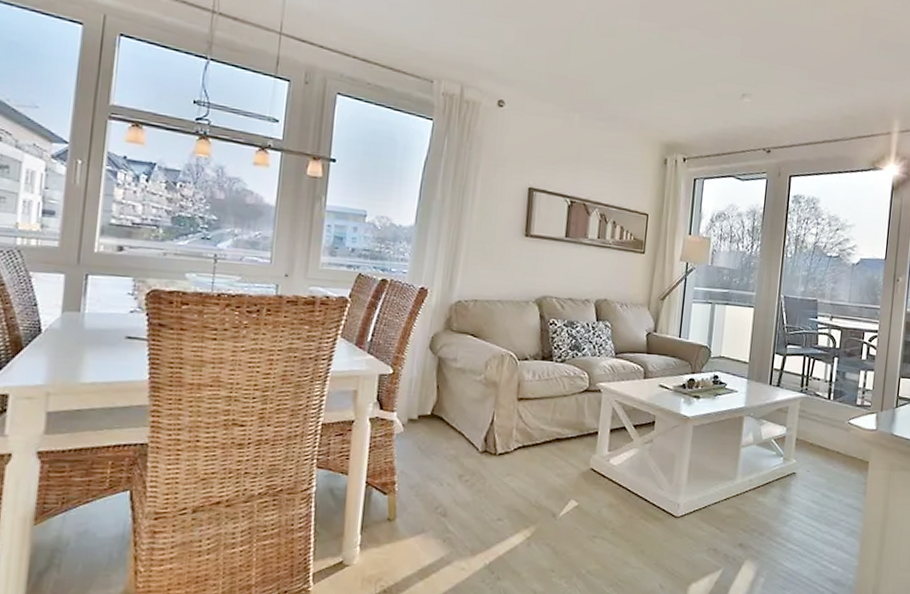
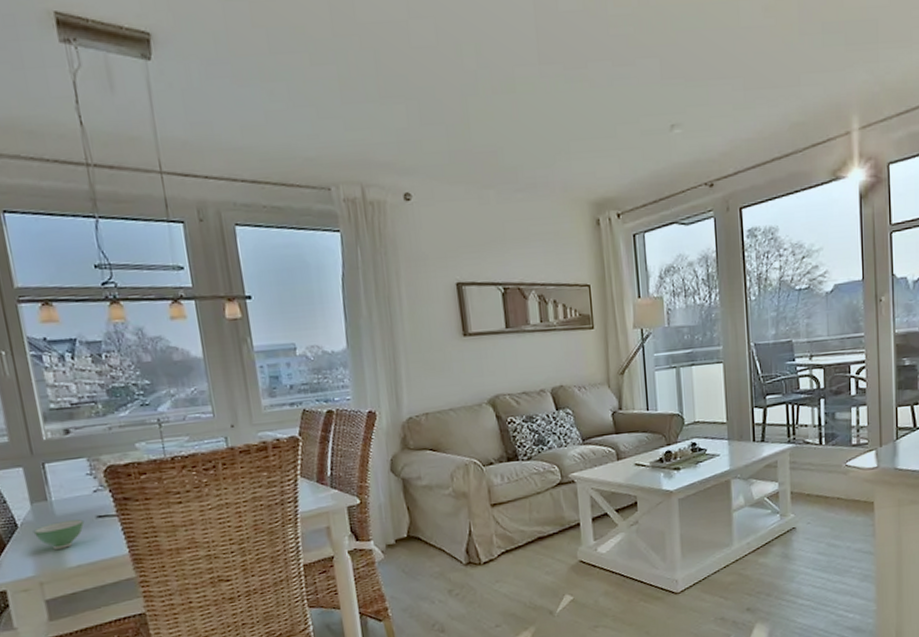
bowl: none [55,335,112,363] -> present [33,519,85,549]

